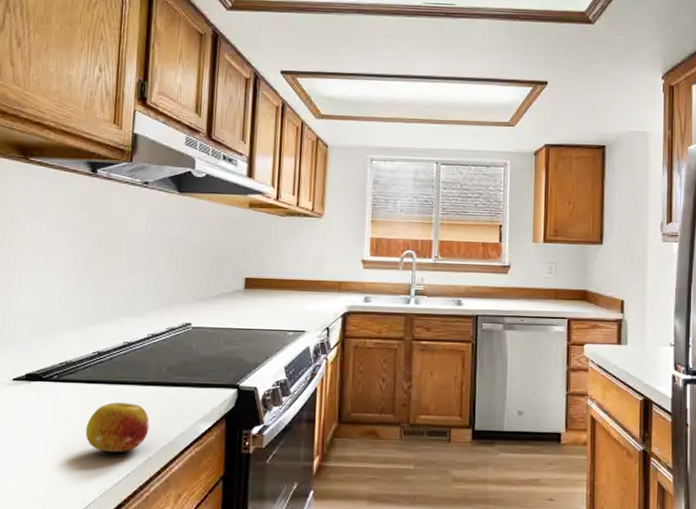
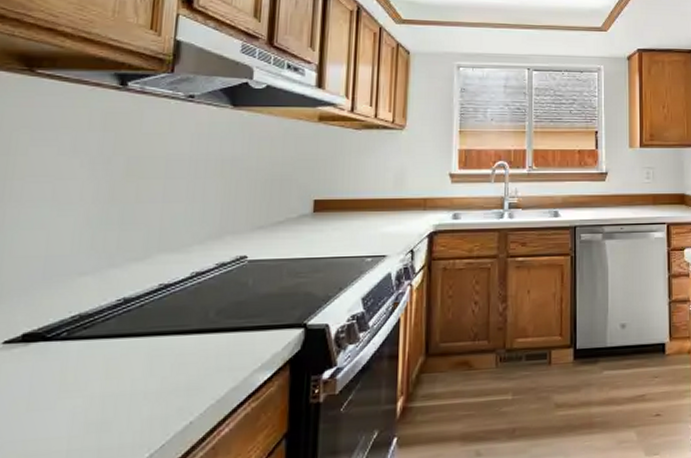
fruit: present [85,402,150,452] -> none [104,357,192,421]

